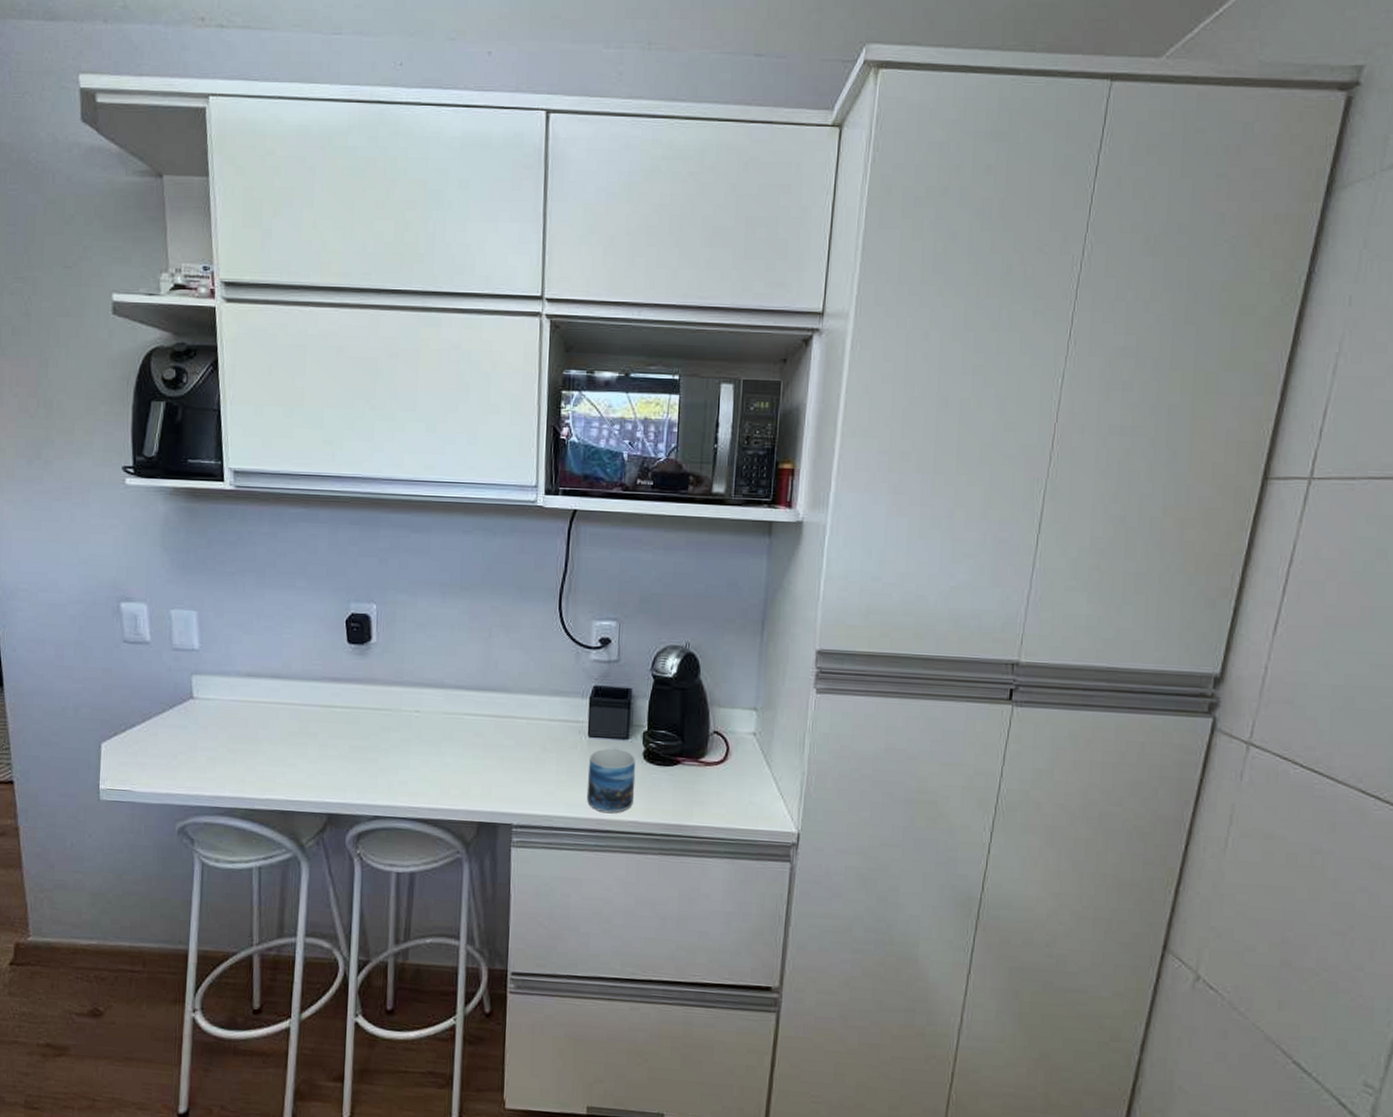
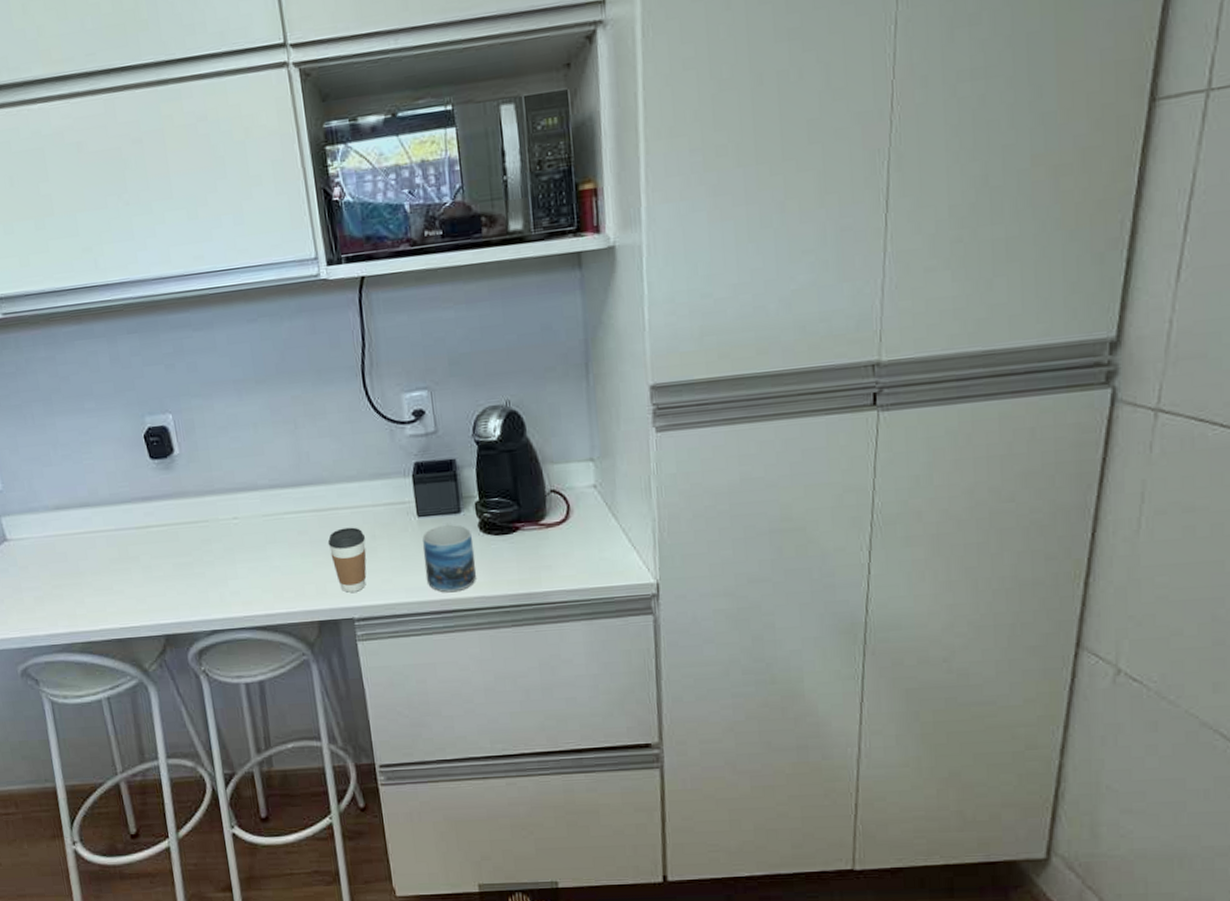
coffee cup: none [500,736,537,799] -> present [327,527,367,593]

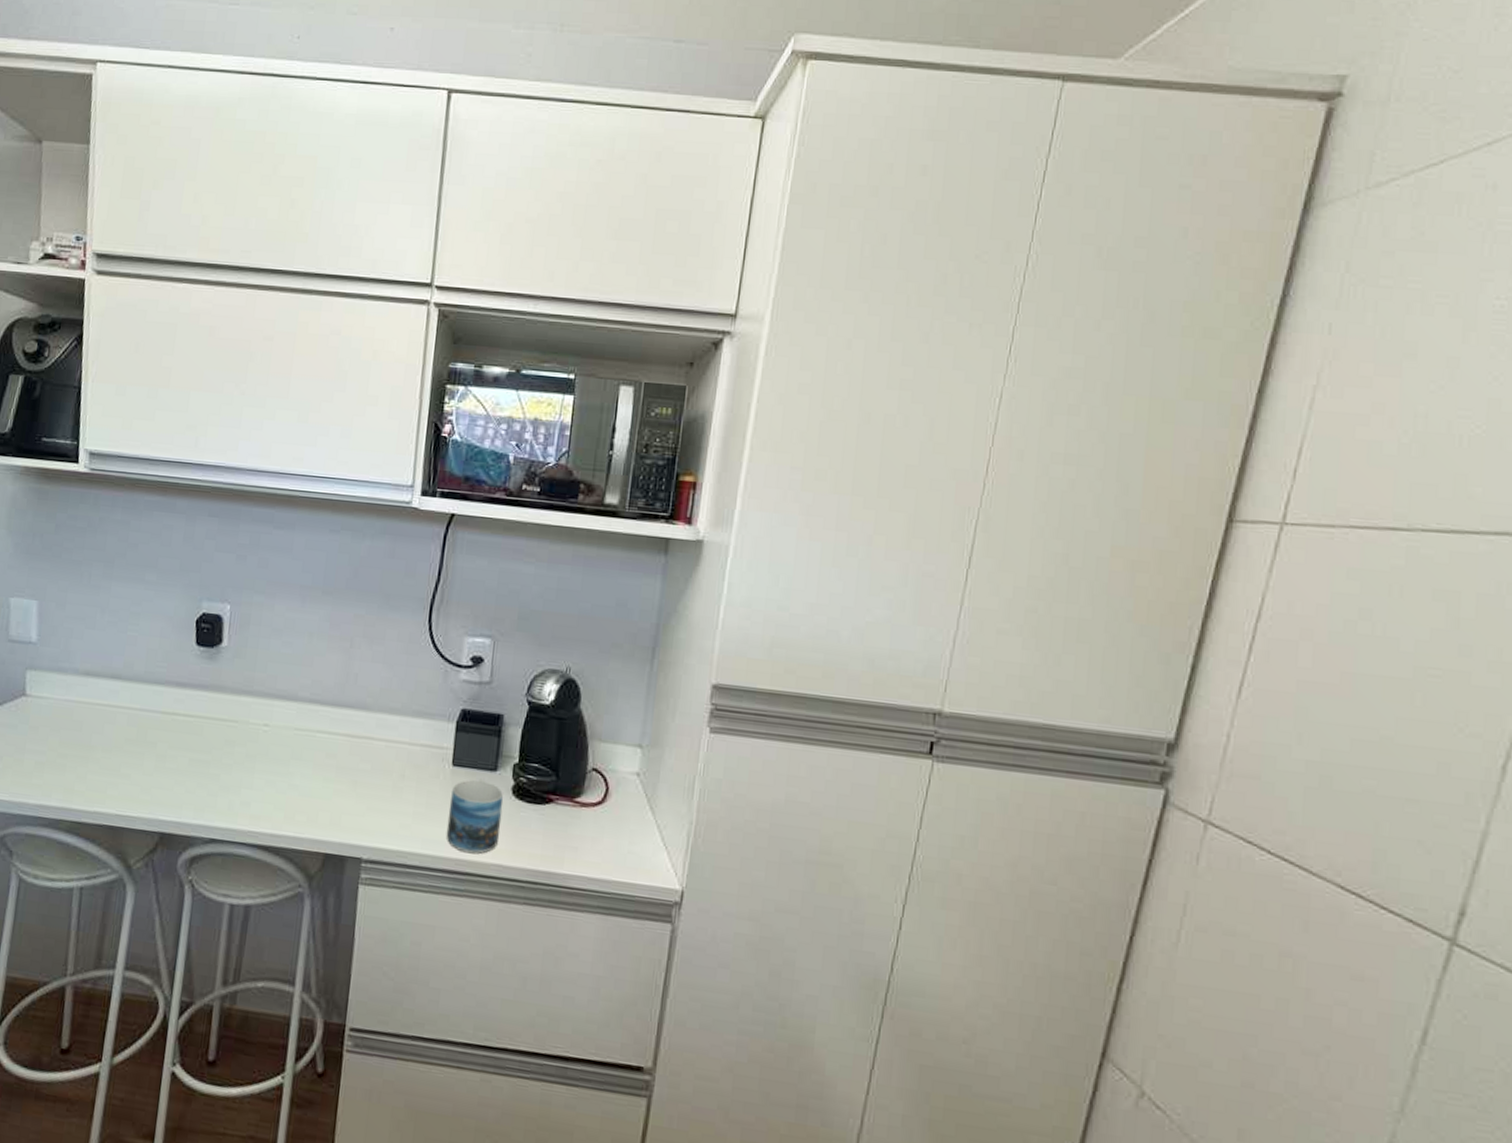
coffee cup: present [327,527,367,593] -> none [354,760,395,831]

